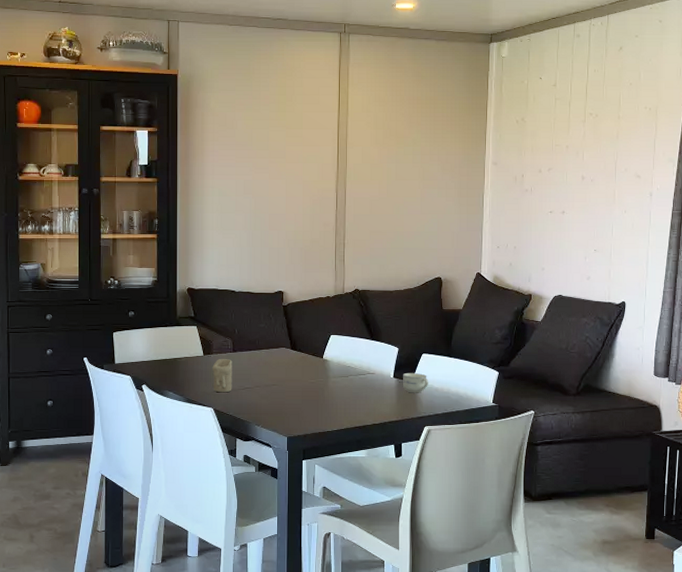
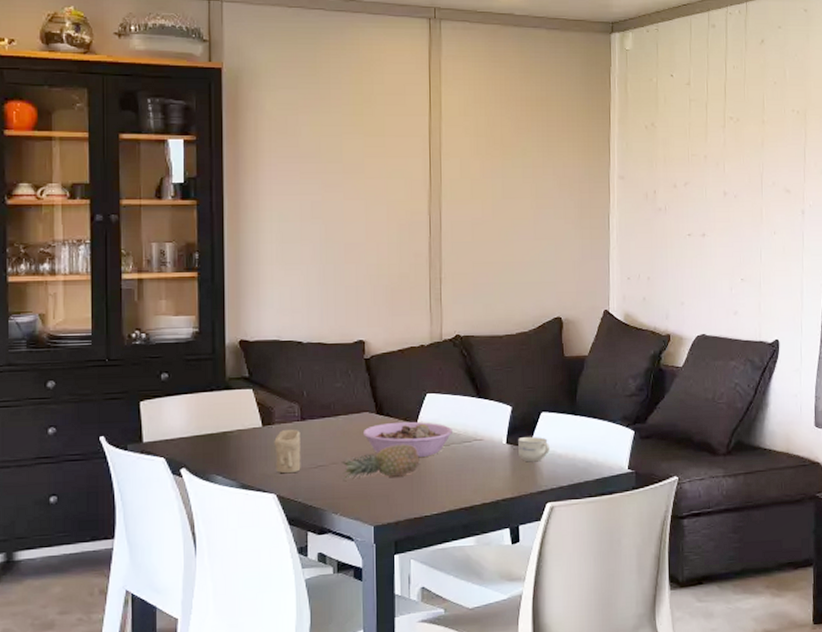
fruit: none [263,374,324,400] -> present [341,444,420,481]
bowl: none [281,356,350,386] -> present [364,421,452,458]

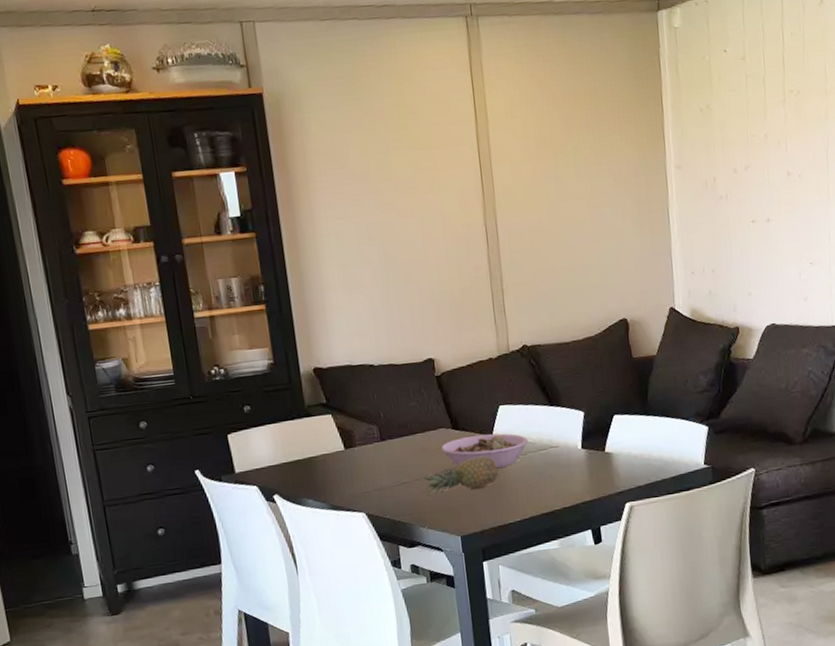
candle: present [274,430,301,474] -> none [357,450,386,493]
cup: present [518,436,550,462] -> none [593,439,625,465]

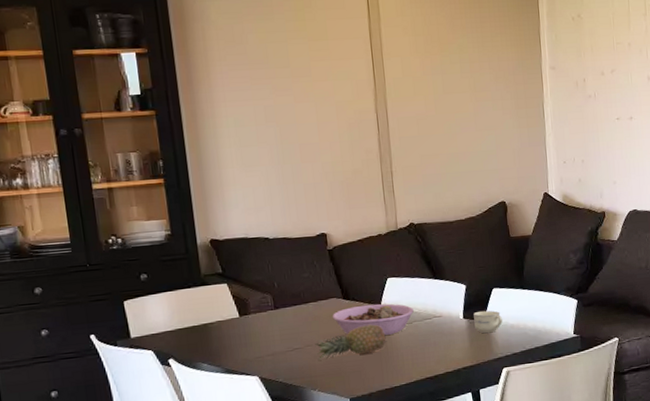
cup: none [593,439,625,465] -> present [473,310,503,334]

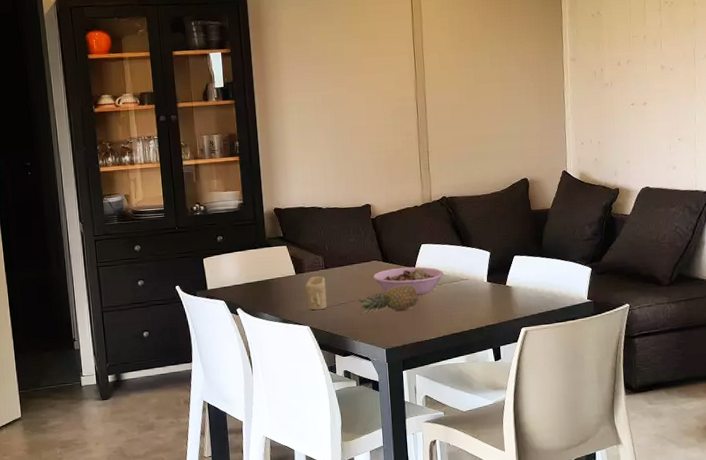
candle: none [252,318,279,358] -> present [305,276,327,311]
cup: present [473,310,503,334] -> none [496,275,522,296]

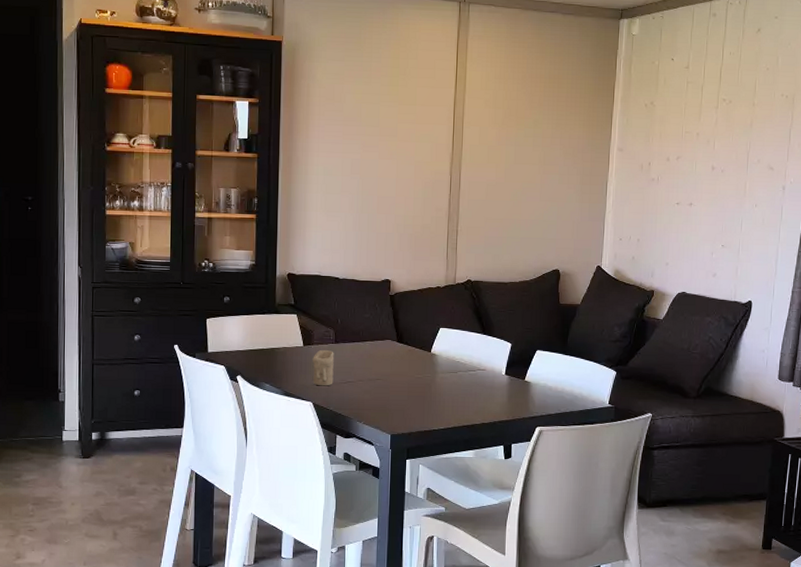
fruit: present [357,284,419,315] -> none [366,369,431,396]
bowl: present [374,266,443,295] -> none [386,350,460,381]

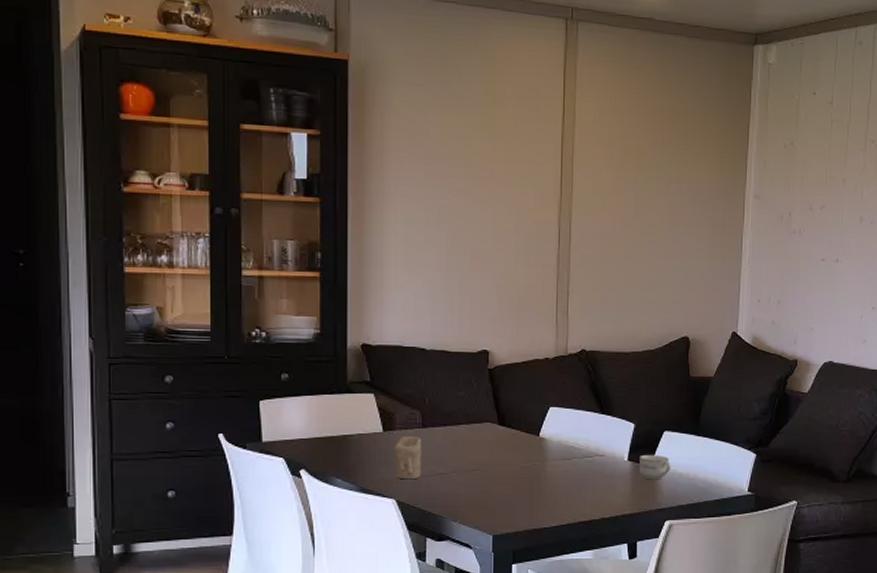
cup: none [515,369,542,392] -> present [639,454,671,480]

